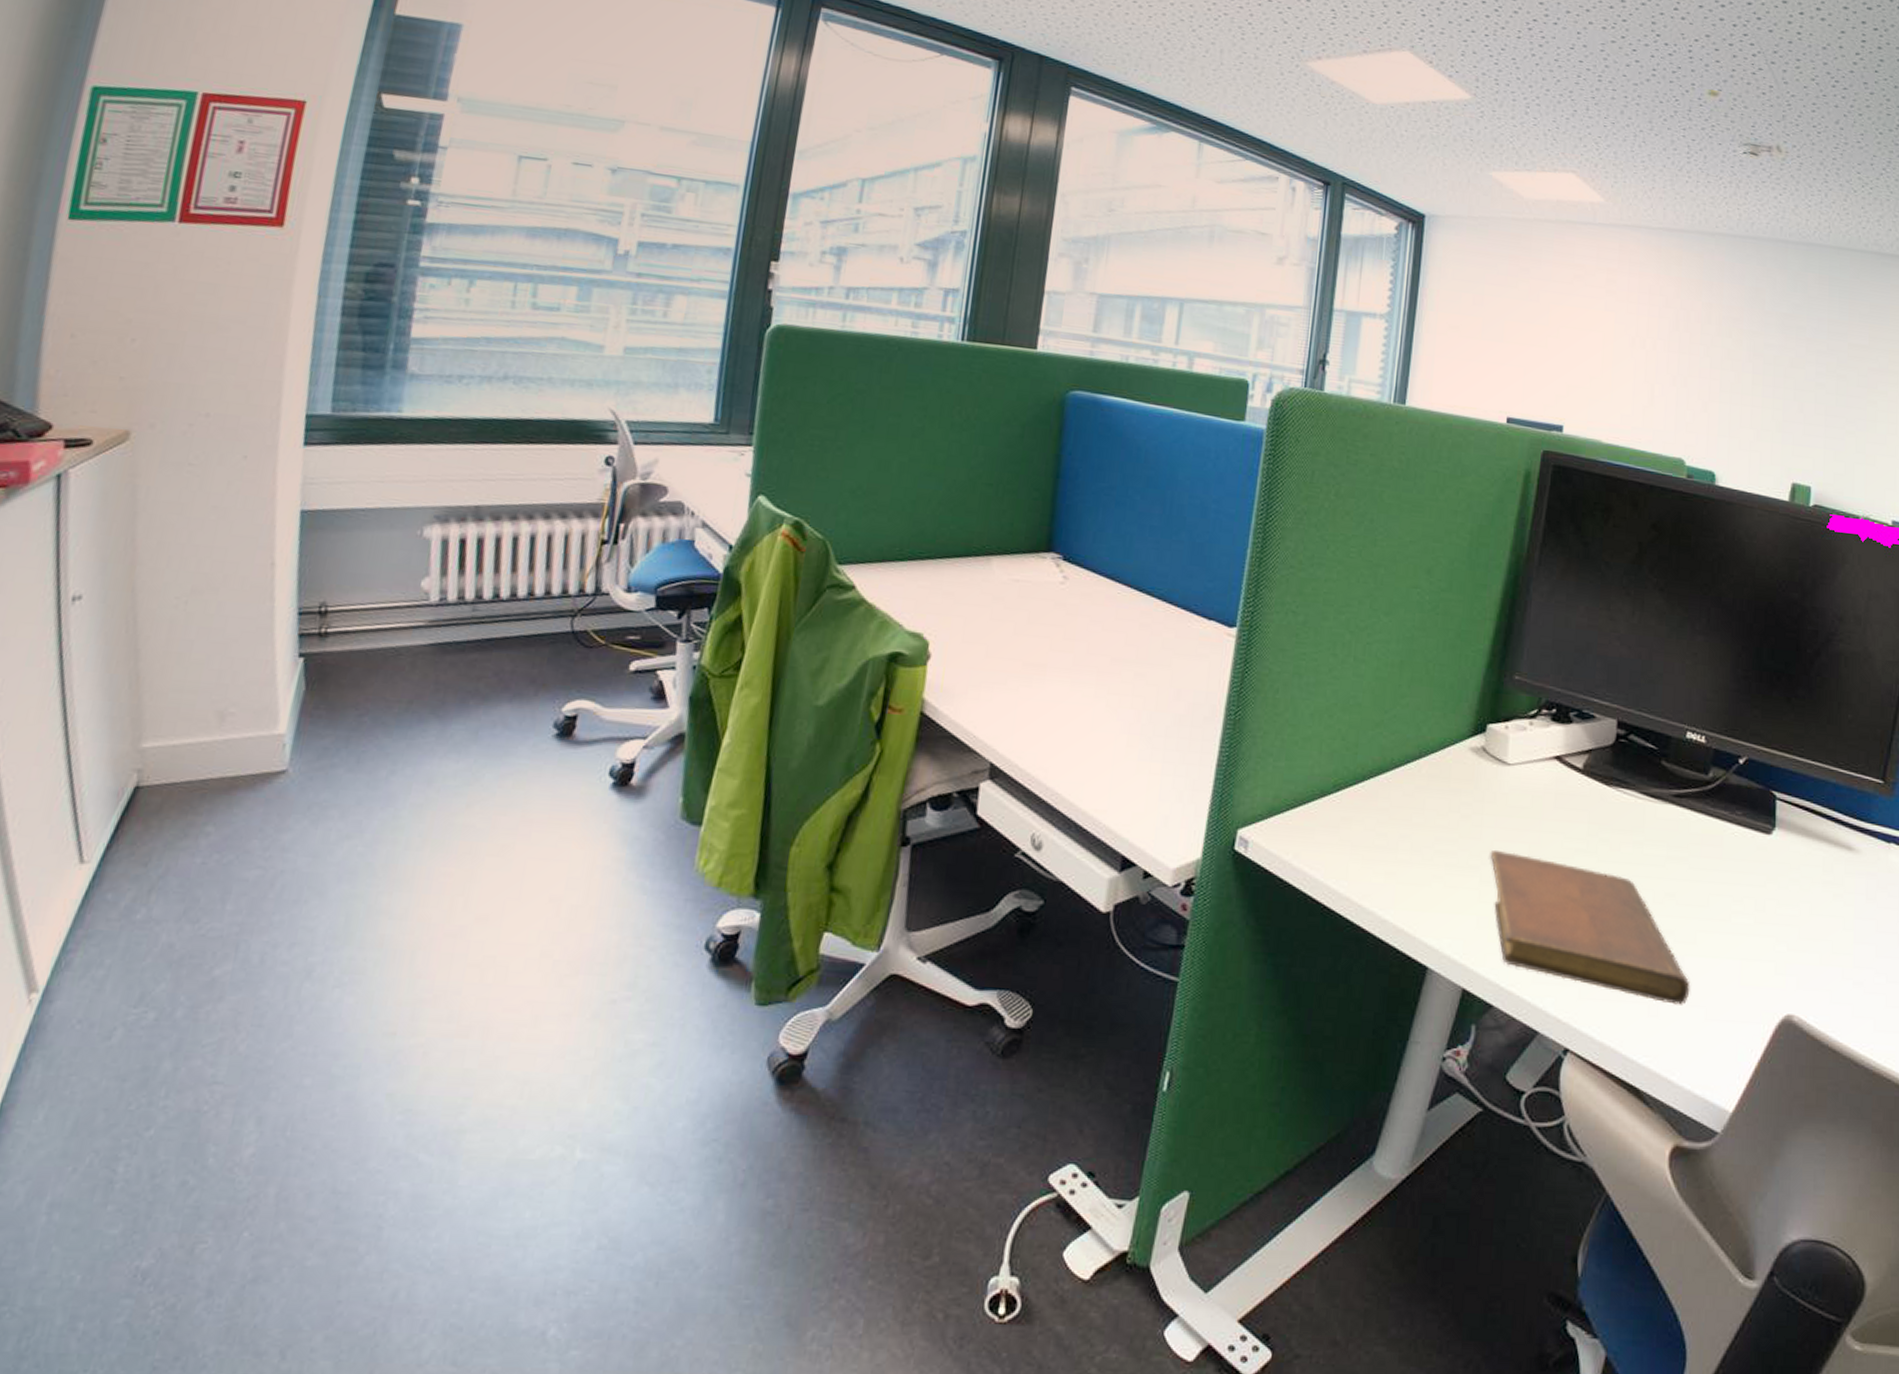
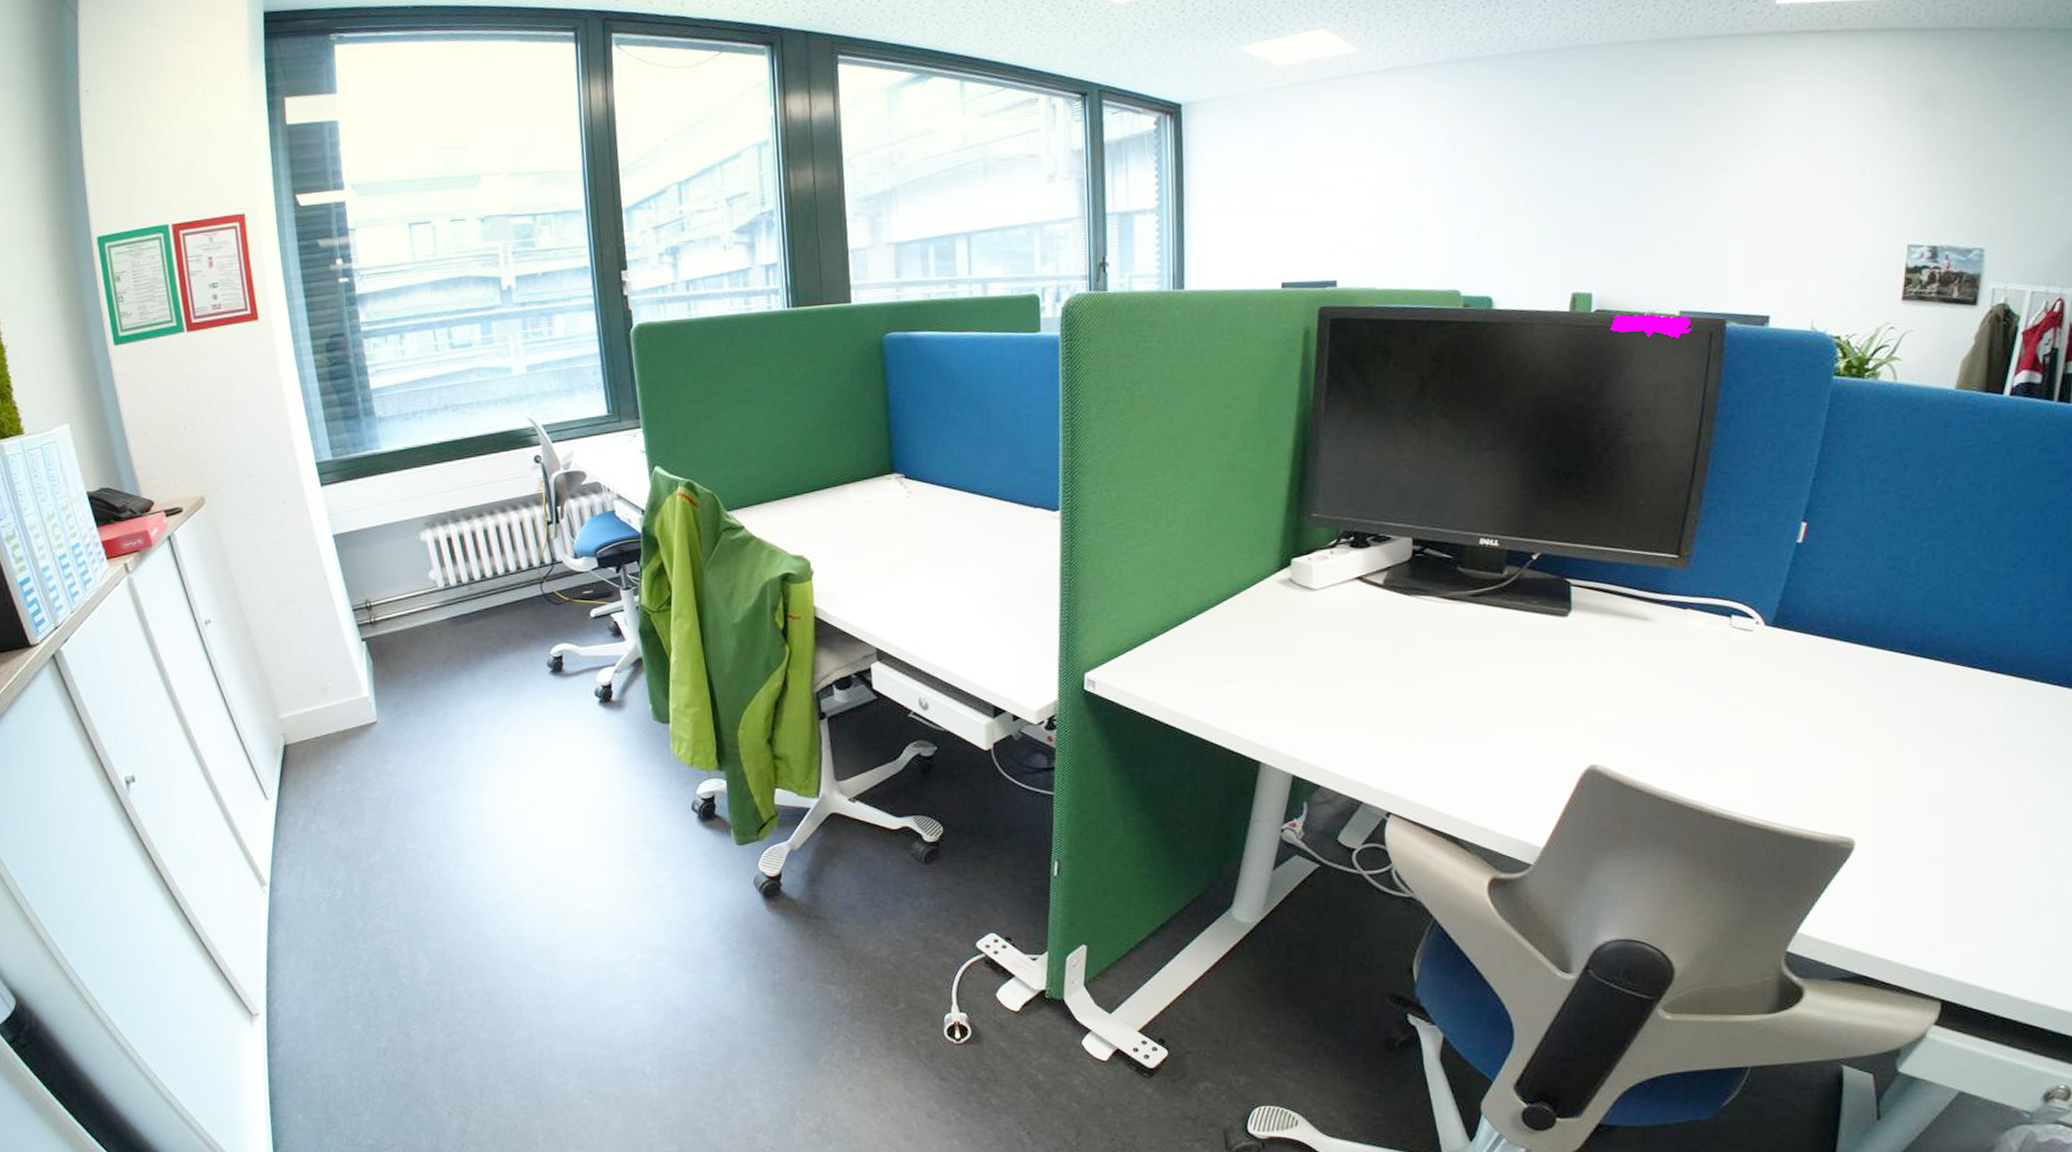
notebook: present [1490,849,1690,1005] -> none [1305,661,1498,768]

